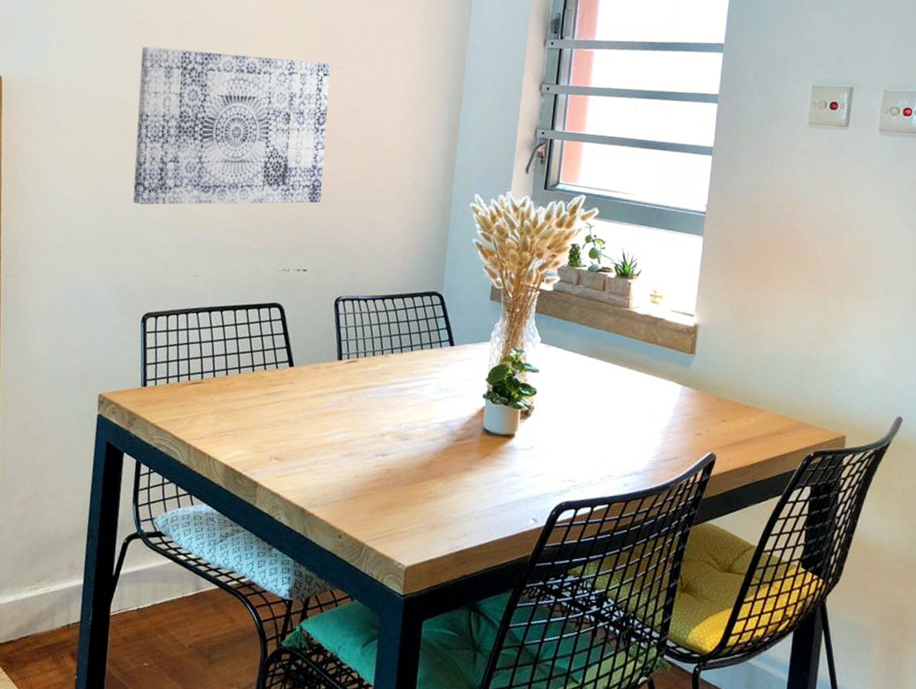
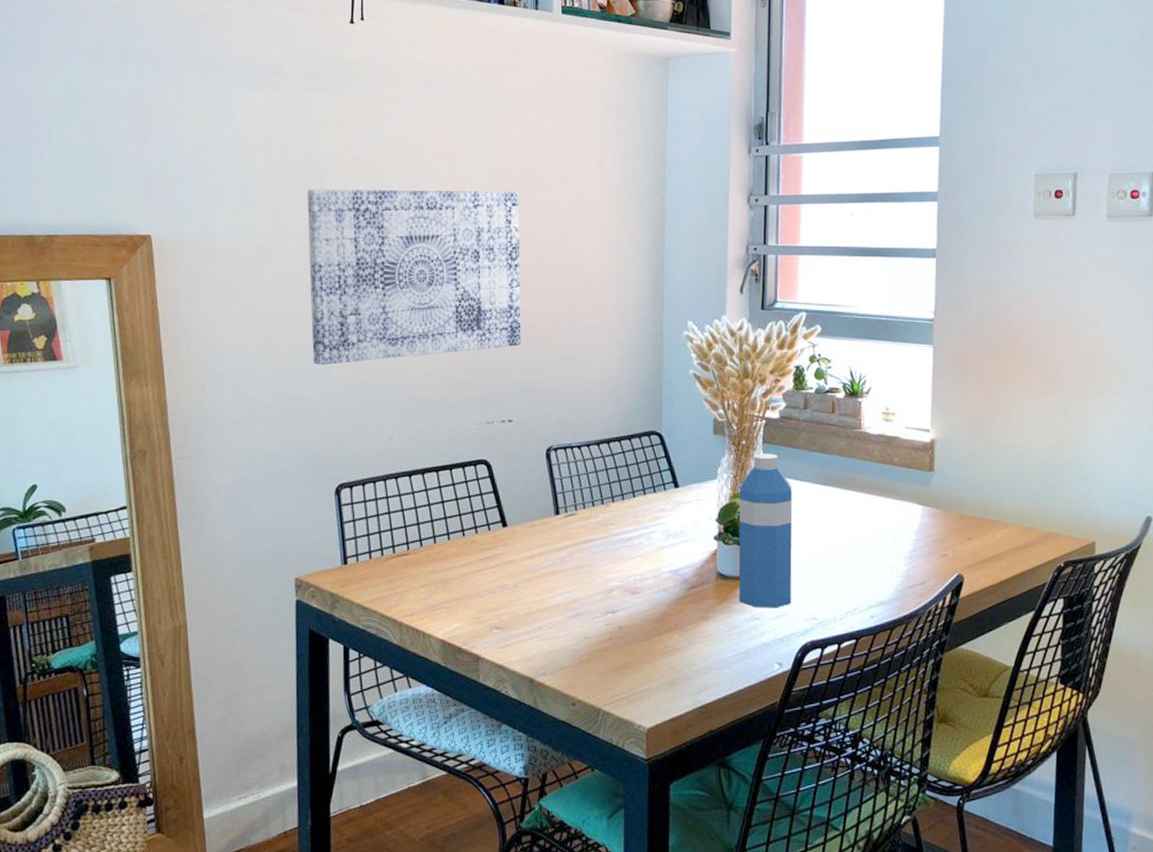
water bottle: none [501,321,560,468] -> present [738,453,793,608]

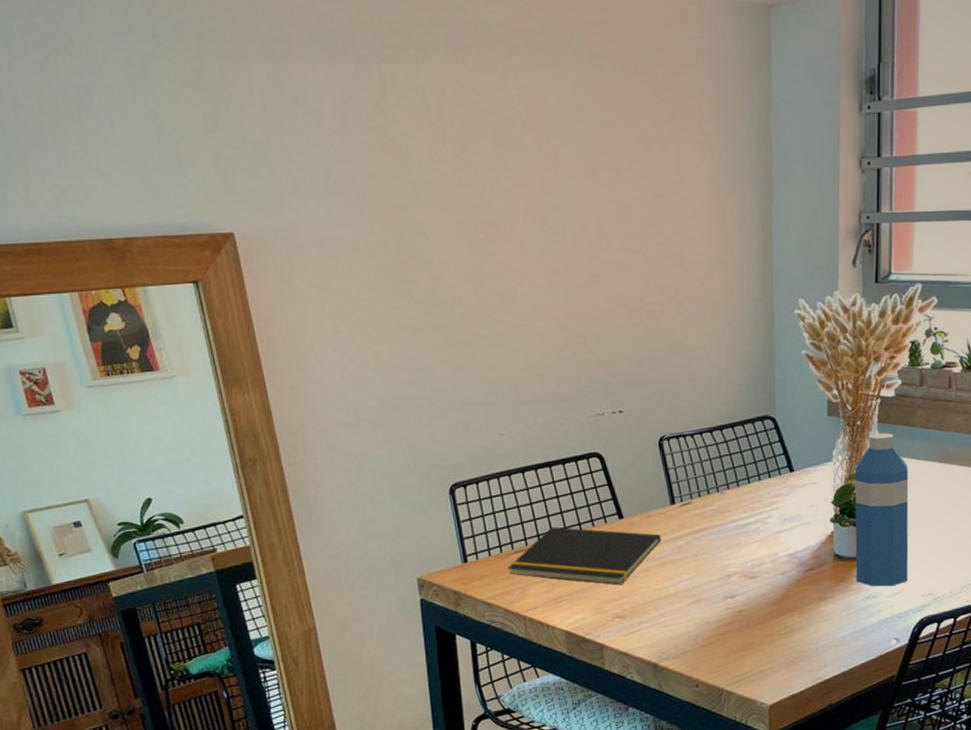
wall art: present [307,189,521,366] -> none [392,165,627,364]
notepad: none [387,532,544,595] -> present [507,526,661,585]

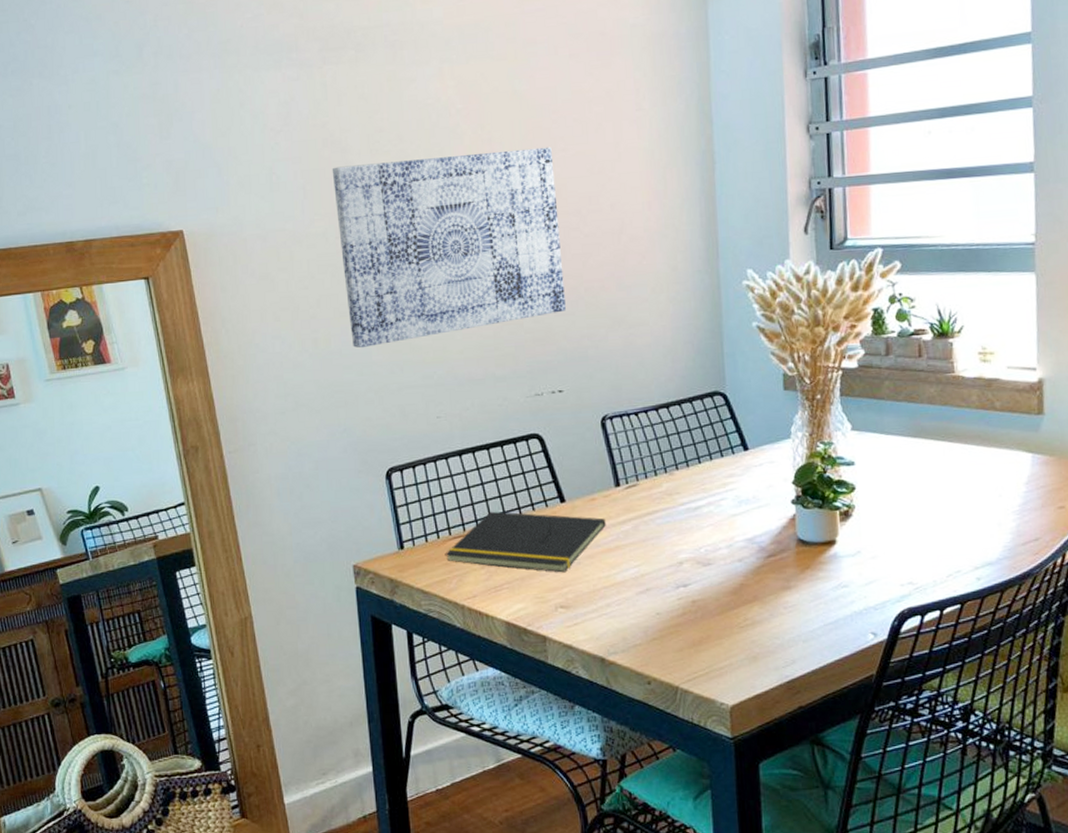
wall art: none [392,165,627,364] -> present [332,146,566,348]
water bottle: present [854,433,909,587] -> none [816,406,884,575]

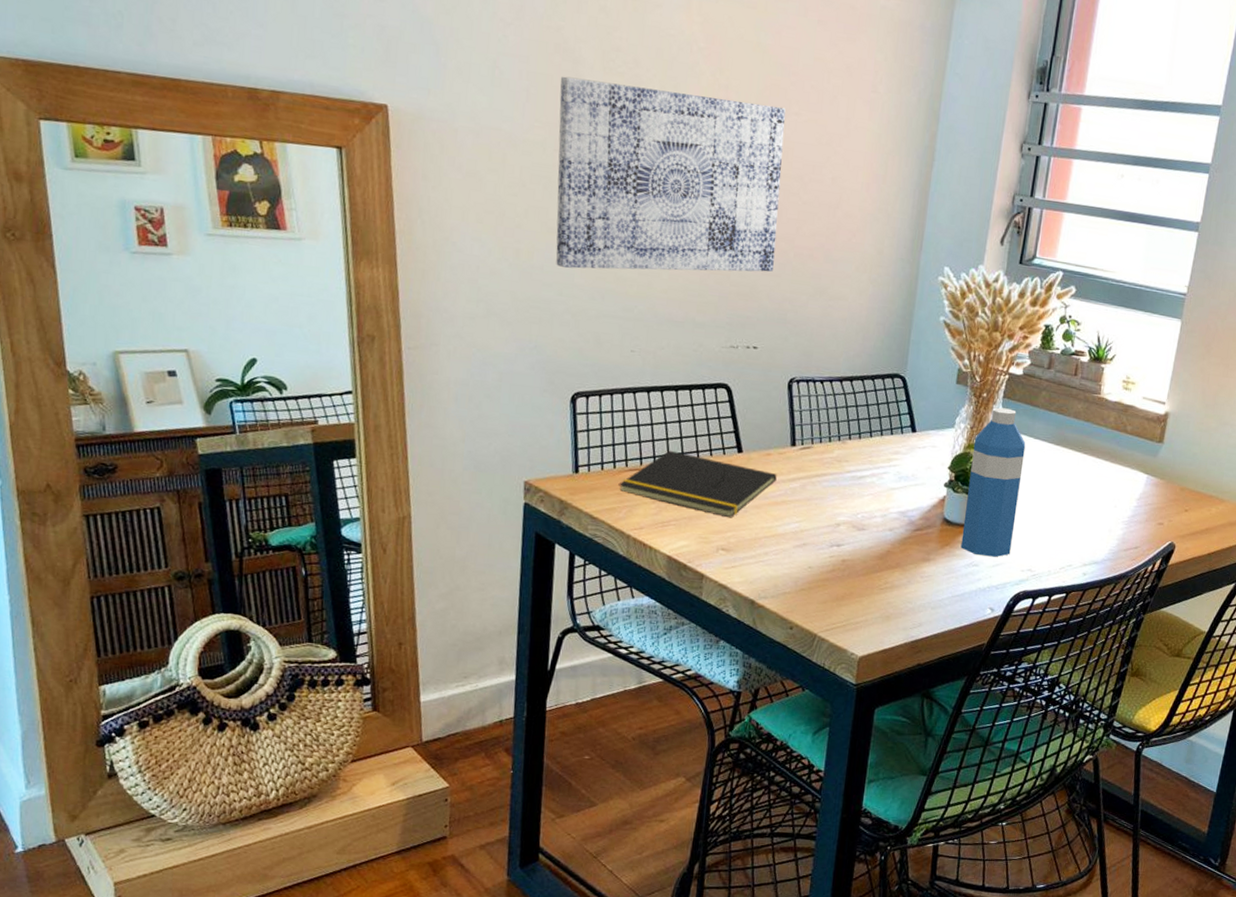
water bottle: none [816,406,884,575] -> present [960,407,1026,557]

